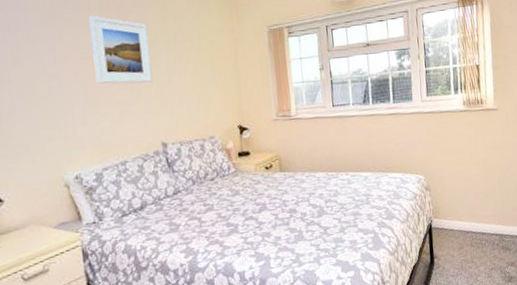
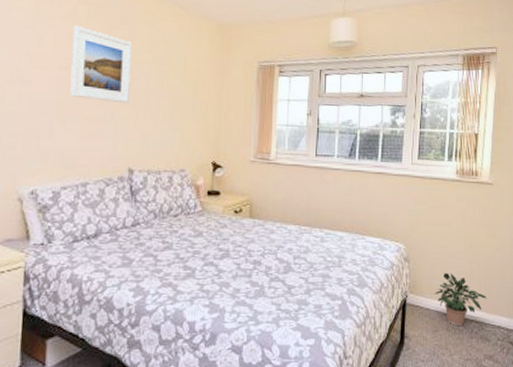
potted plant: none [455,194,504,242] -> present [434,272,488,327]

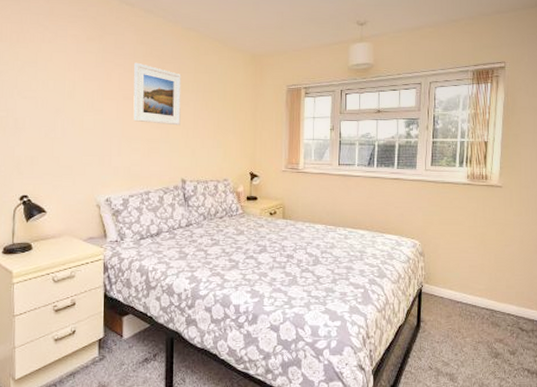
potted plant: present [434,272,488,327] -> none [447,266,498,313]

